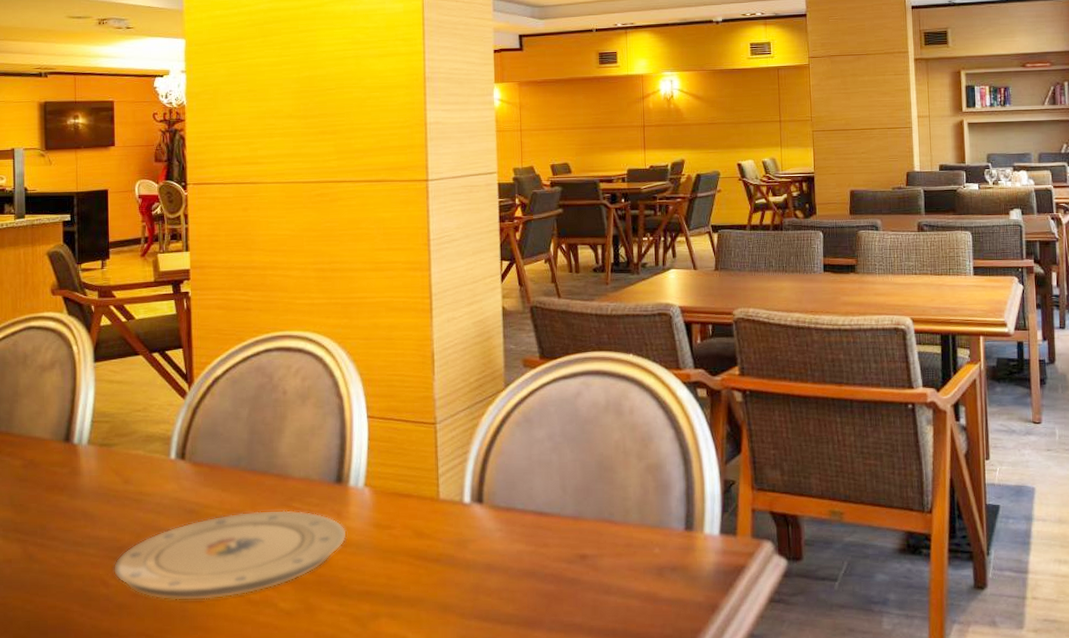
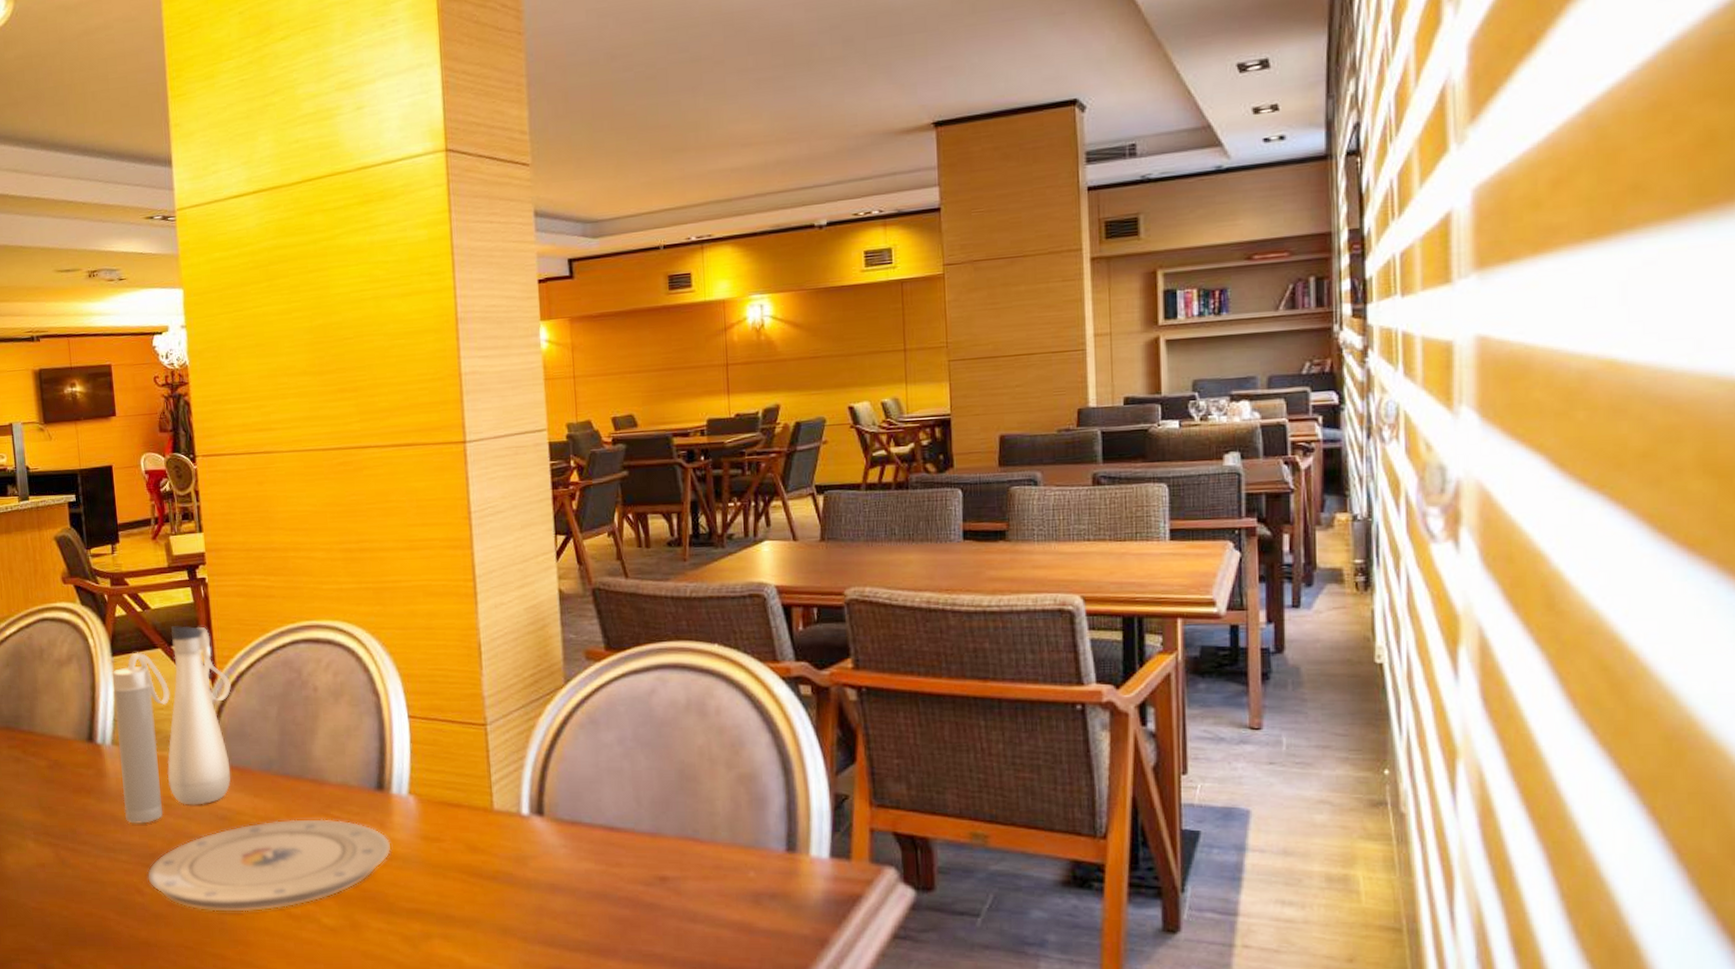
water bottle: none [93,335,206,519] -> present [112,626,231,824]

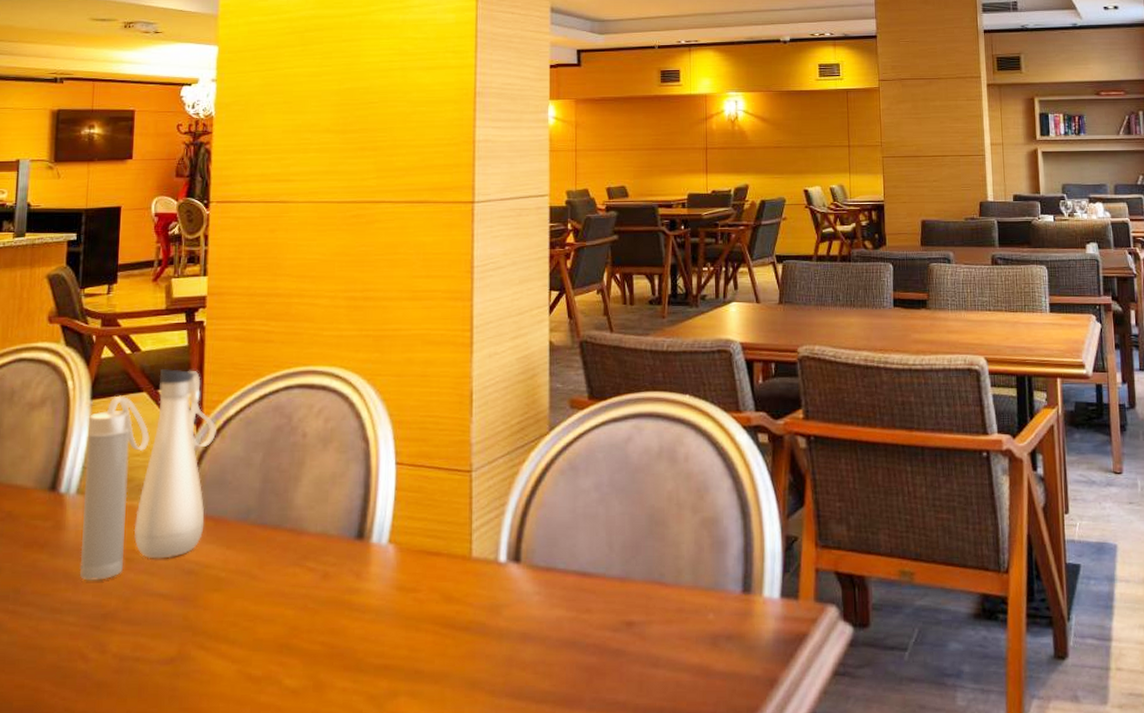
plate: present [147,819,391,912] -> none [95,571,366,677]

